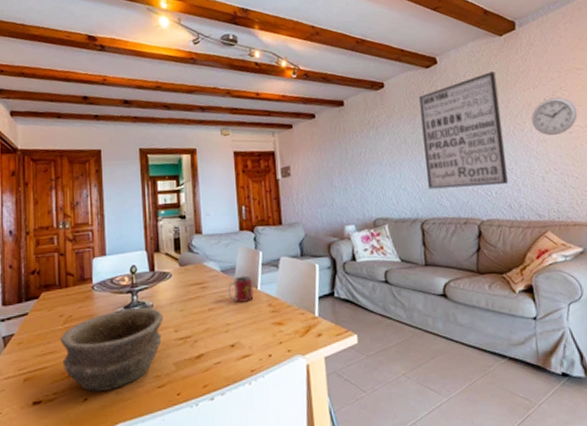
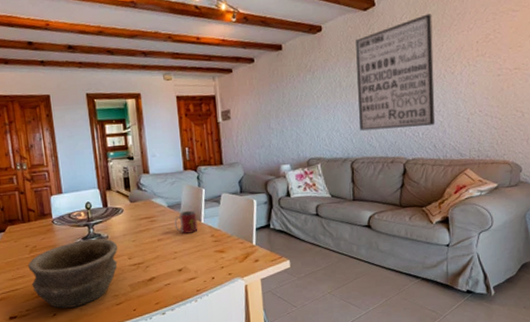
wall clock: present [531,97,578,136] -> none [463,40,508,79]

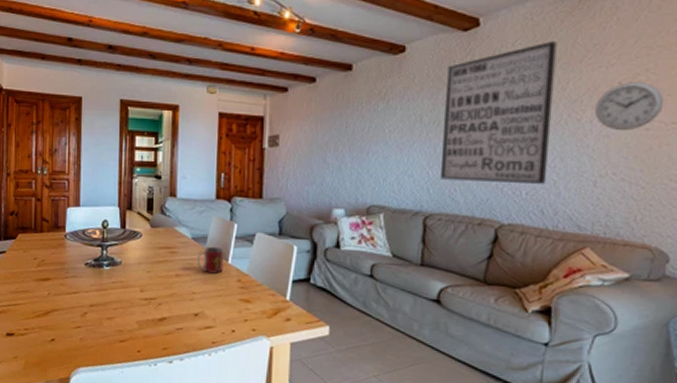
bowl: present [28,238,118,309] -> none [33,261,131,336]
wall clock: none [463,40,508,79] -> present [595,82,665,132]

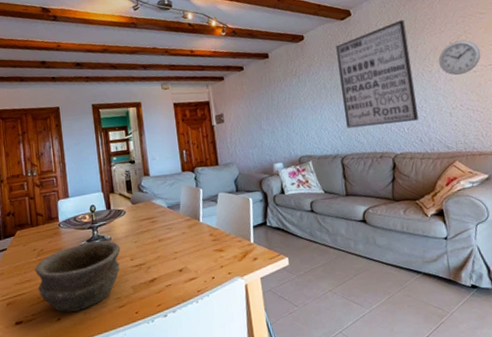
bowl: none [33,261,131,336] -> present [35,240,121,313]
mug: present [197,246,224,274] -> none [174,210,197,234]

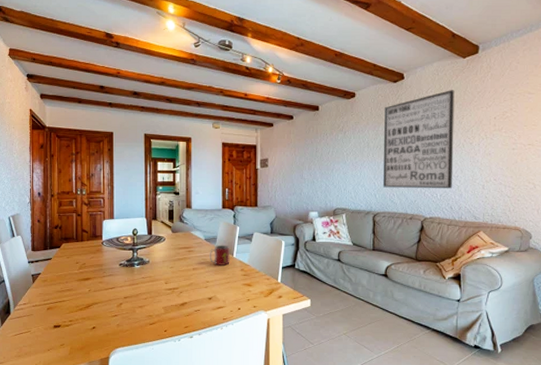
bowl: present [35,240,121,313] -> none [76,262,157,323]
mug: none [174,210,197,234] -> present [209,245,230,266]
wall clock: present [438,40,481,76] -> none [481,117,523,151]

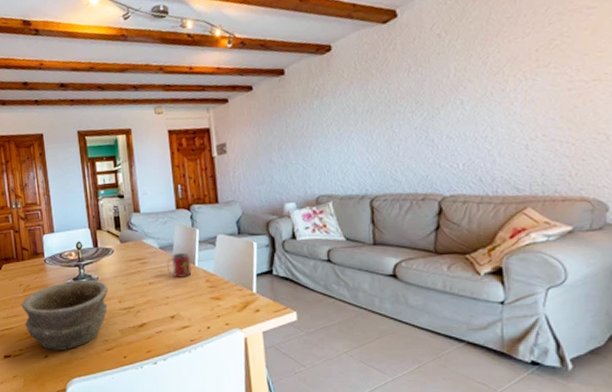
bowl: none [76,262,157,323] -> present [21,279,109,350]
wall art: present [382,90,455,188] -> none [373,20,480,163]

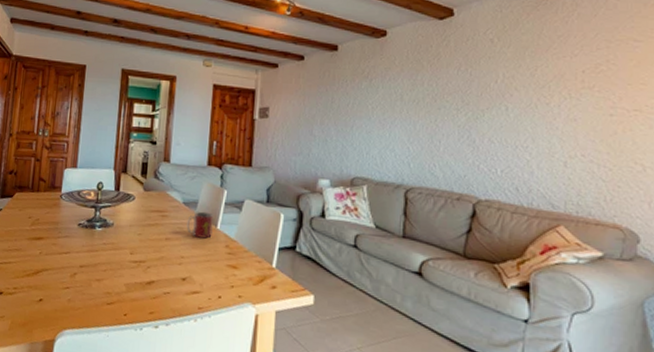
bowl: present [21,279,109,350] -> none [25,222,122,297]

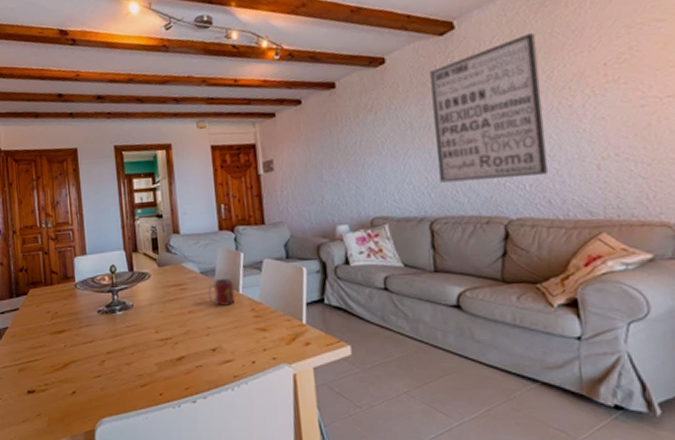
wall art: none [419,32,525,163] -> present [430,33,548,183]

